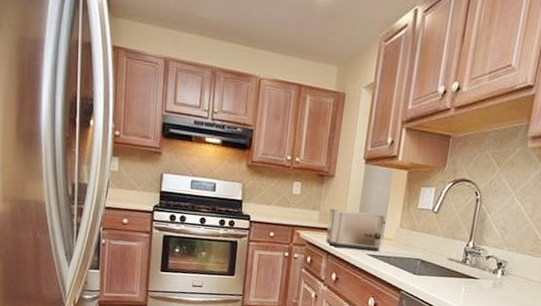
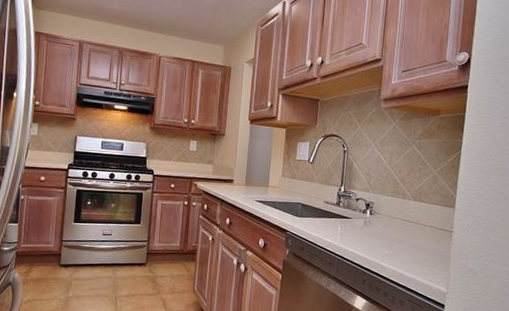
toaster: present [326,208,386,252] -> none [220,162,270,199]

